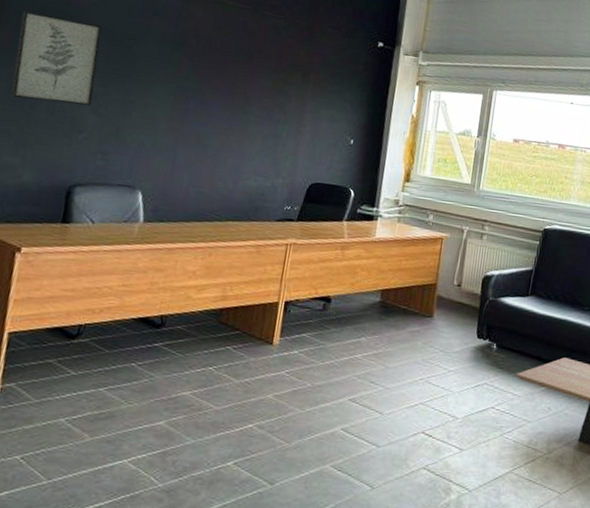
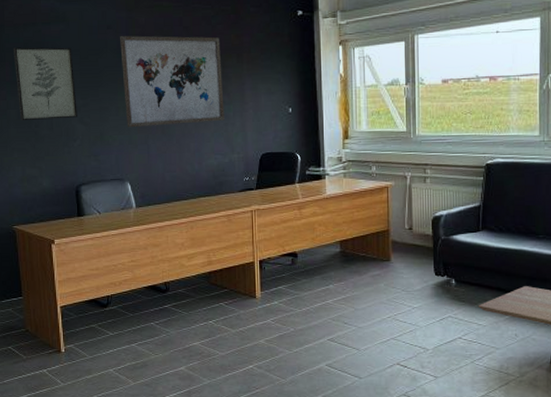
wall art: none [153,26,287,140] -> present [120,35,224,128]

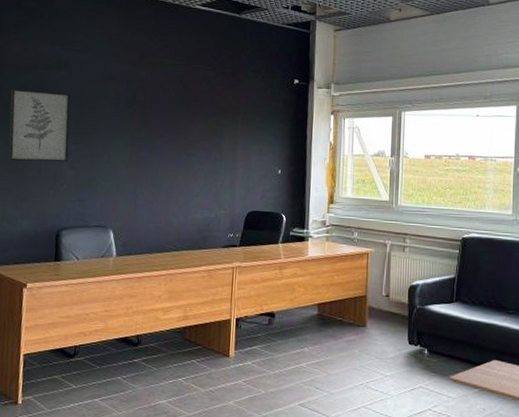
wall art: present [120,35,224,128] -> none [116,87,218,177]

